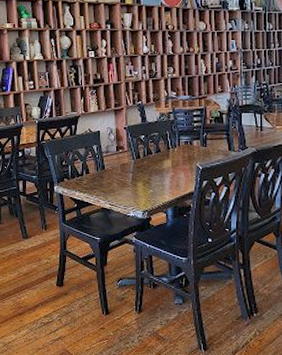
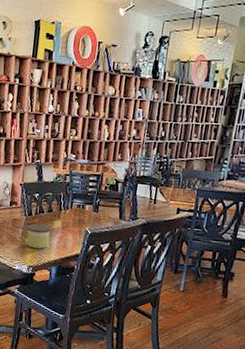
candle: none [136,166,161,192] -> present [26,224,51,249]

